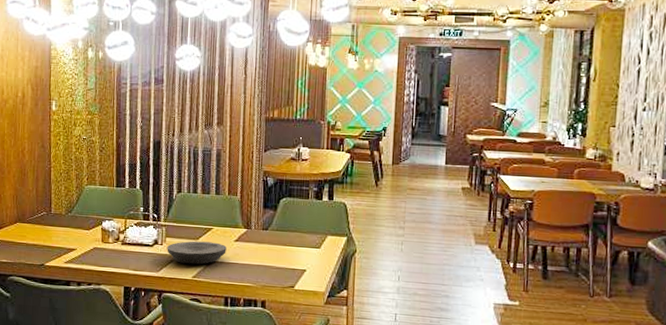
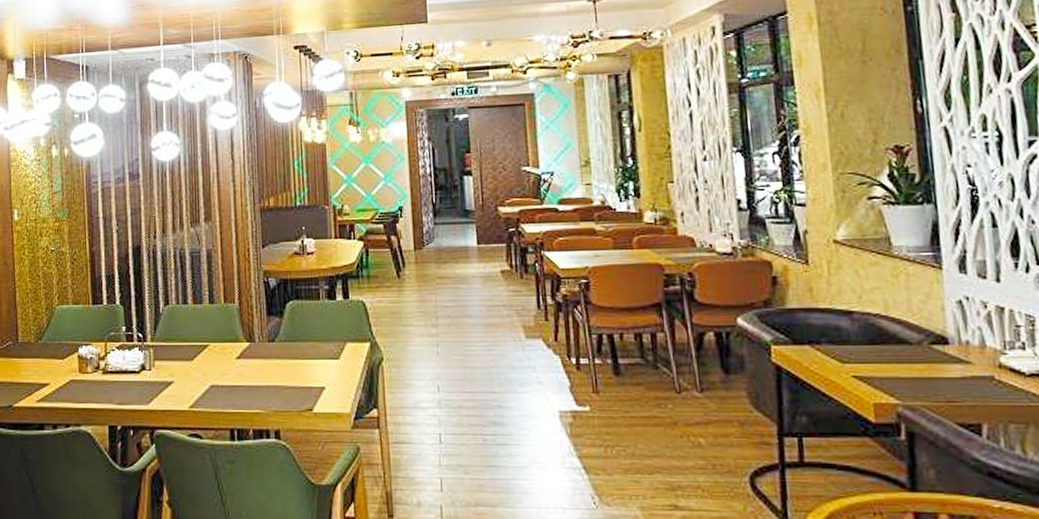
plate: present [167,241,227,265] -> none [157,362,228,391]

